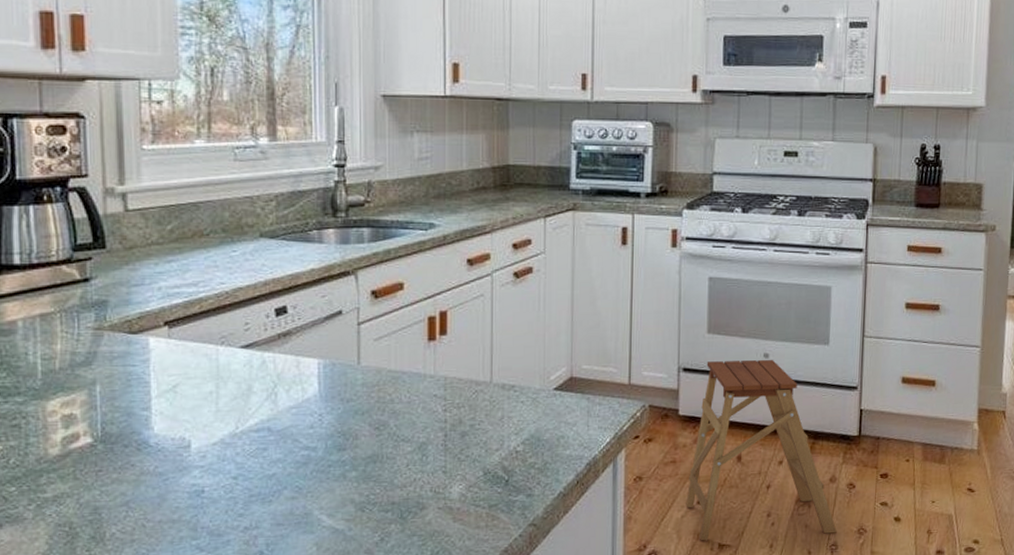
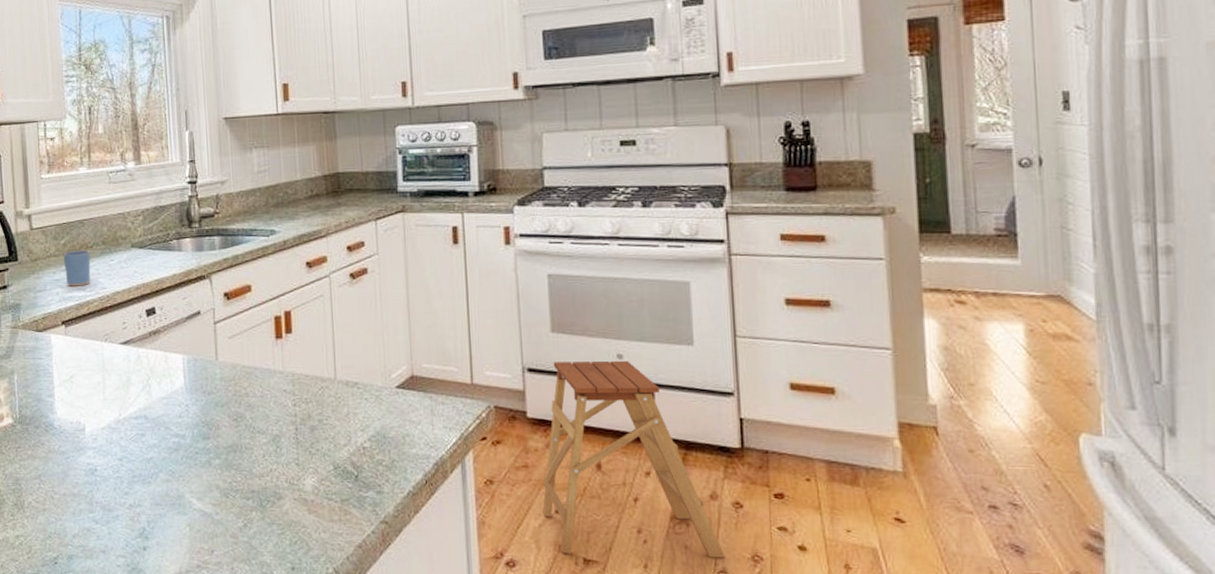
mug: none [169,239,206,281] -> present [63,250,91,287]

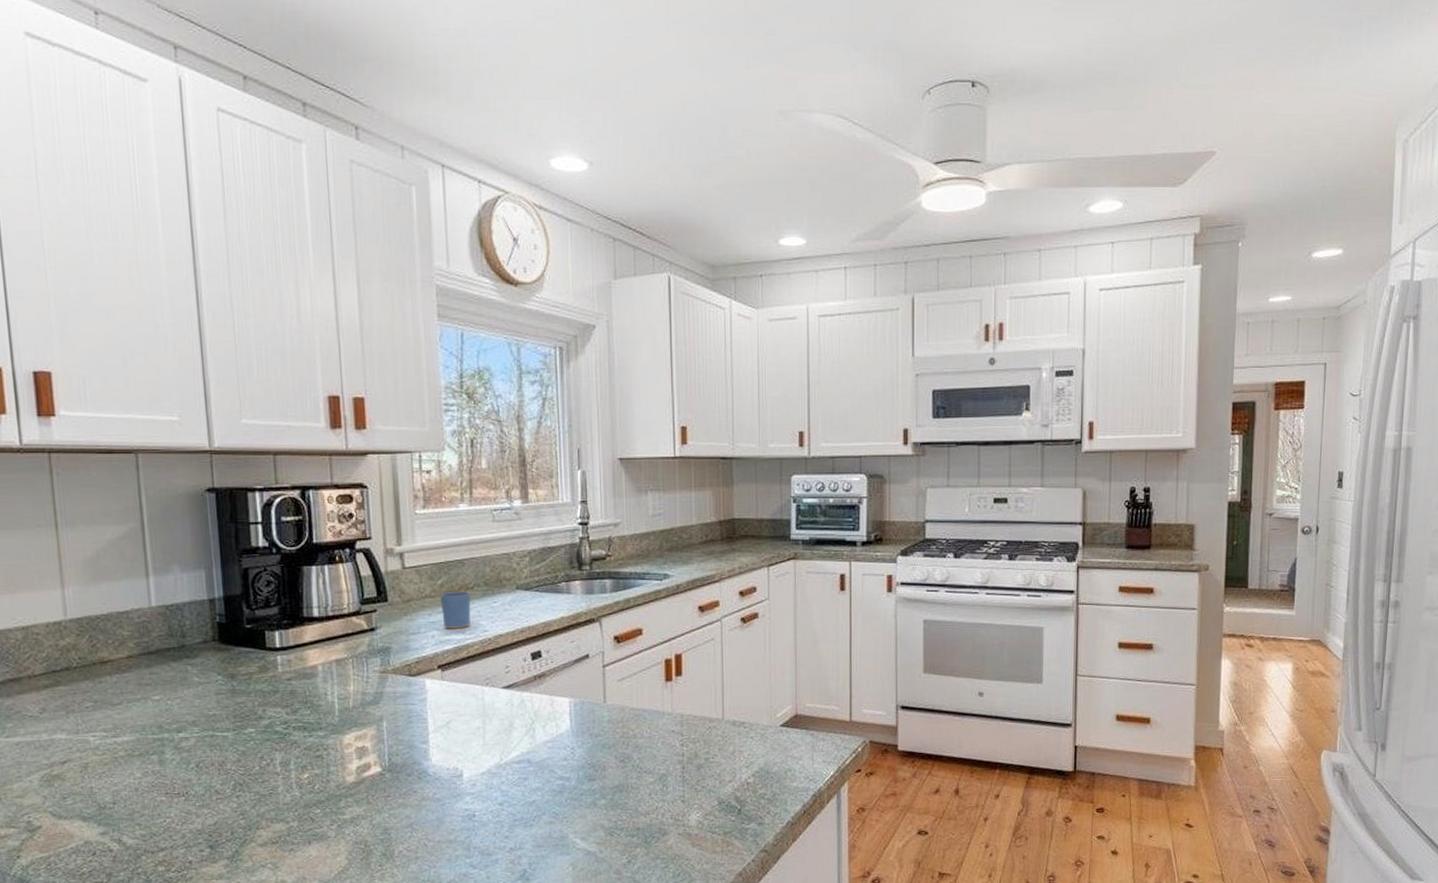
step ladder: present [542,361,725,558] -> none [906,698,1054,870]

